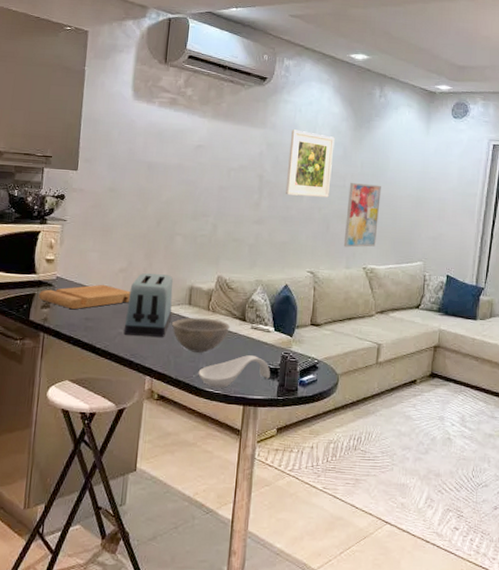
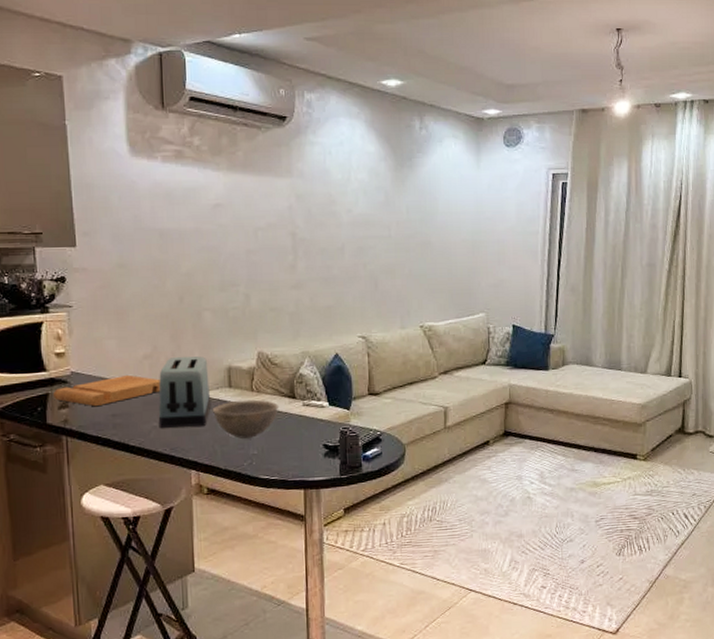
spoon rest: present [198,355,270,388] -> none [249,435,330,474]
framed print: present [285,129,335,198] -> none [322,176,374,253]
wall art: present [343,182,381,248] -> none [395,231,432,305]

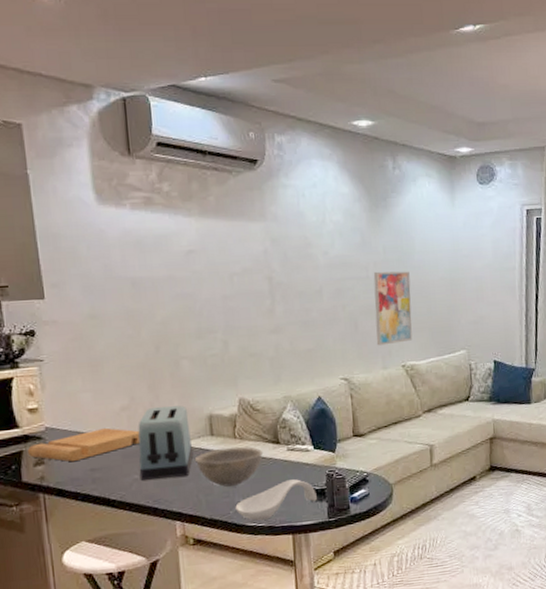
spoon rest: none [249,435,330,474] -> present [235,479,317,521]
wall art: none [395,231,432,305] -> present [373,271,413,346]

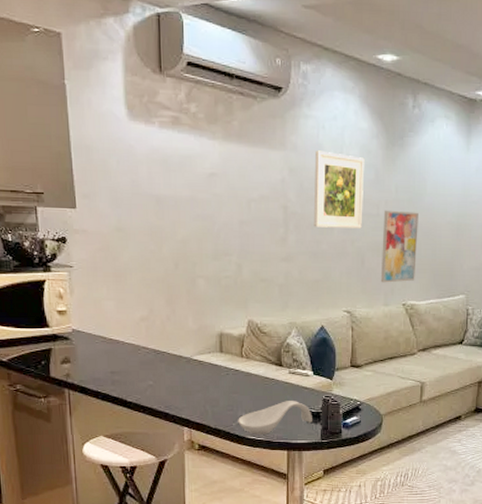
cutting board: present [28,427,141,462] -> none [56,335,157,364]
toaster: present [138,405,194,480] -> none [154,321,204,387]
bowl: present [194,446,264,487] -> none [204,365,267,401]
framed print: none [296,218,352,296] -> present [313,150,365,229]

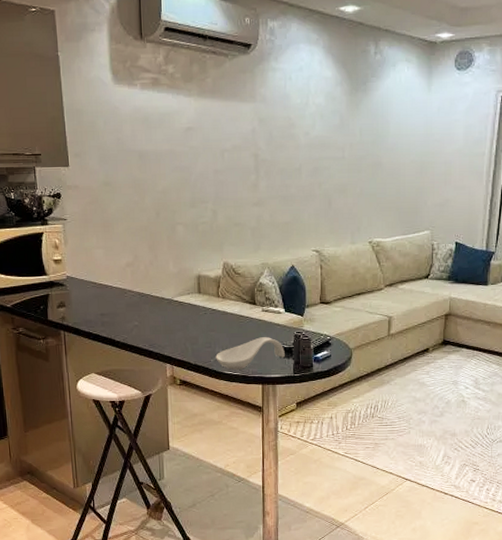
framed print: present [313,150,365,229] -> none [282,100,330,173]
wall art: present [380,210,419,283] -> none [347,152,383,222]

